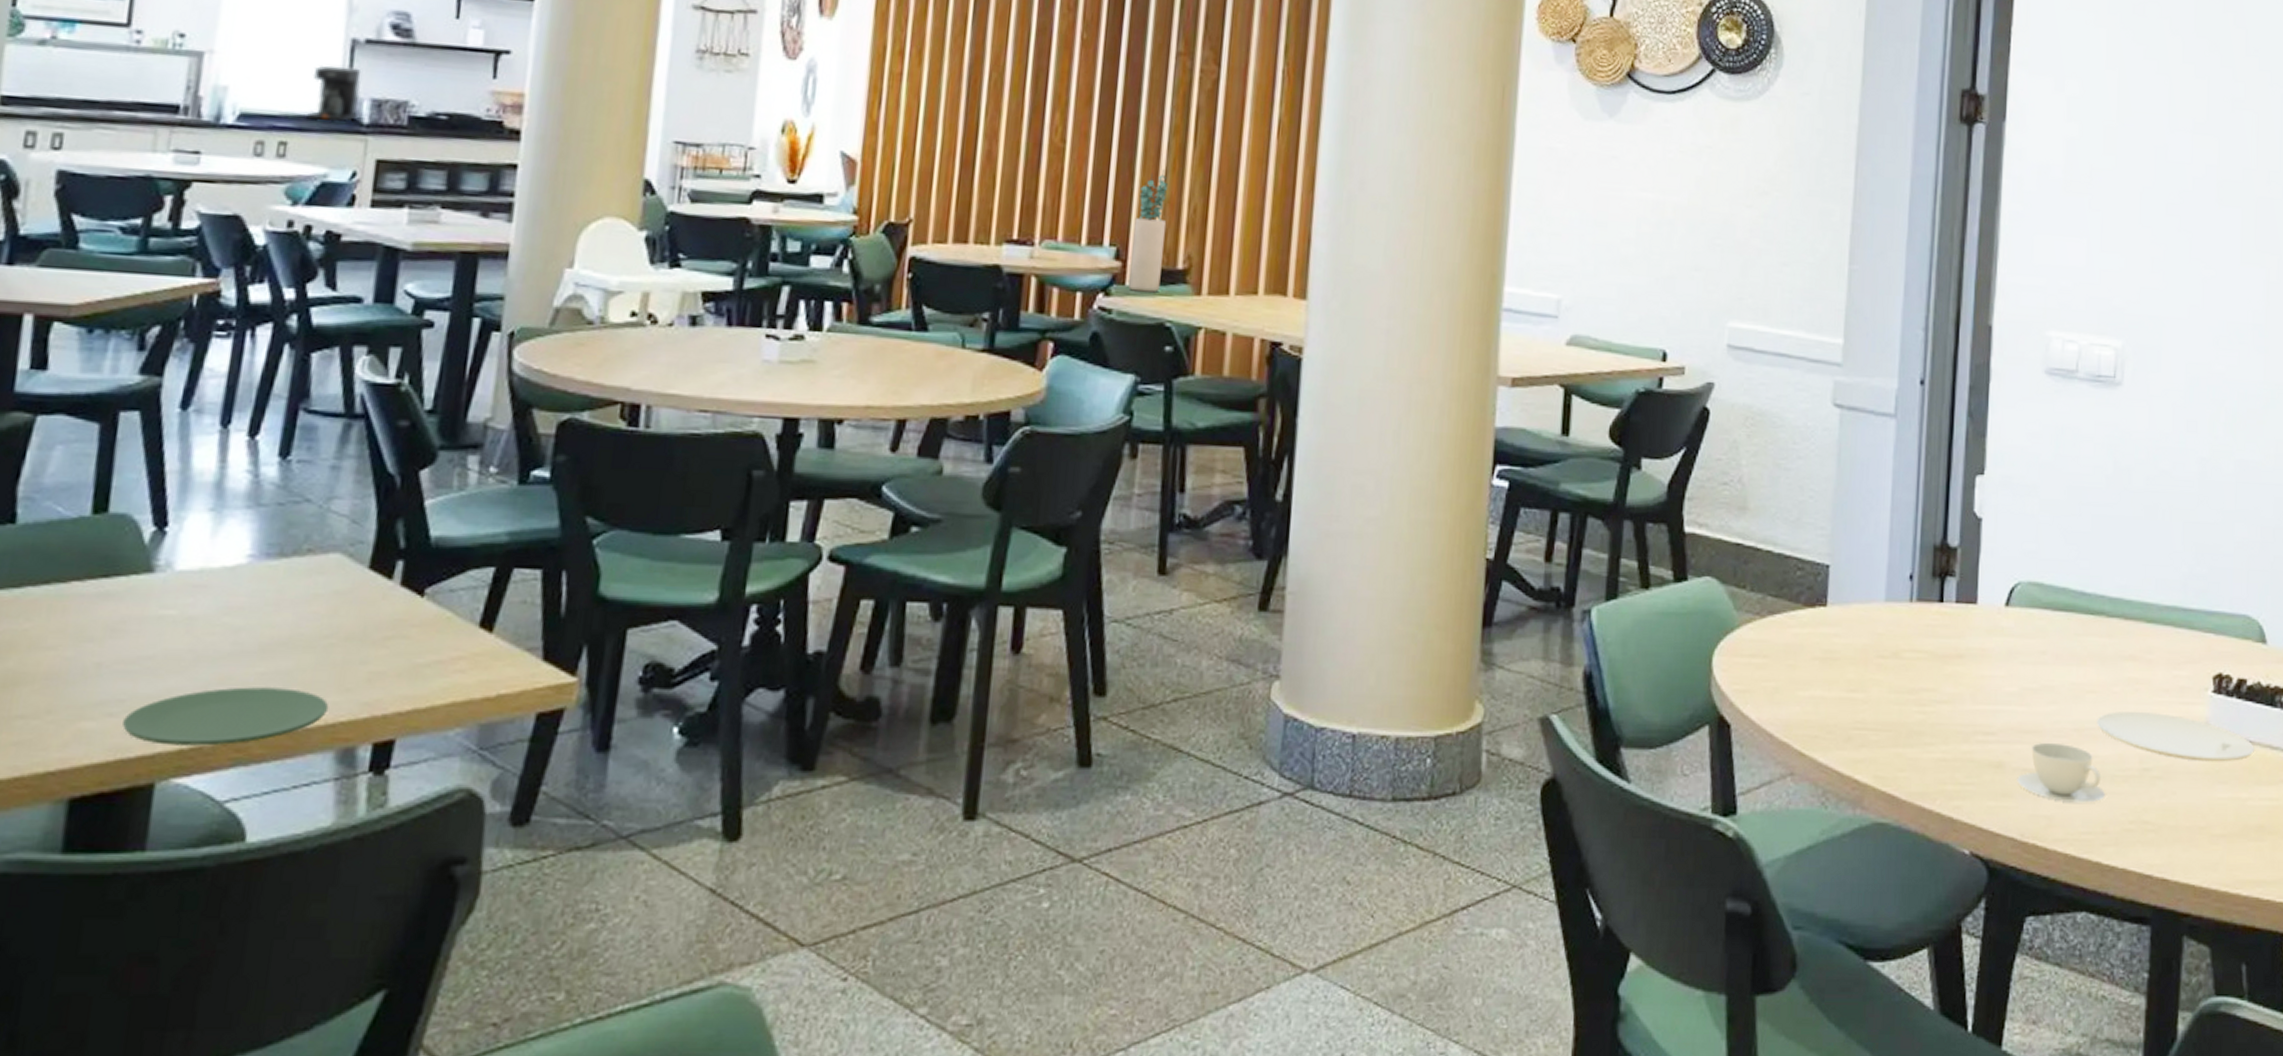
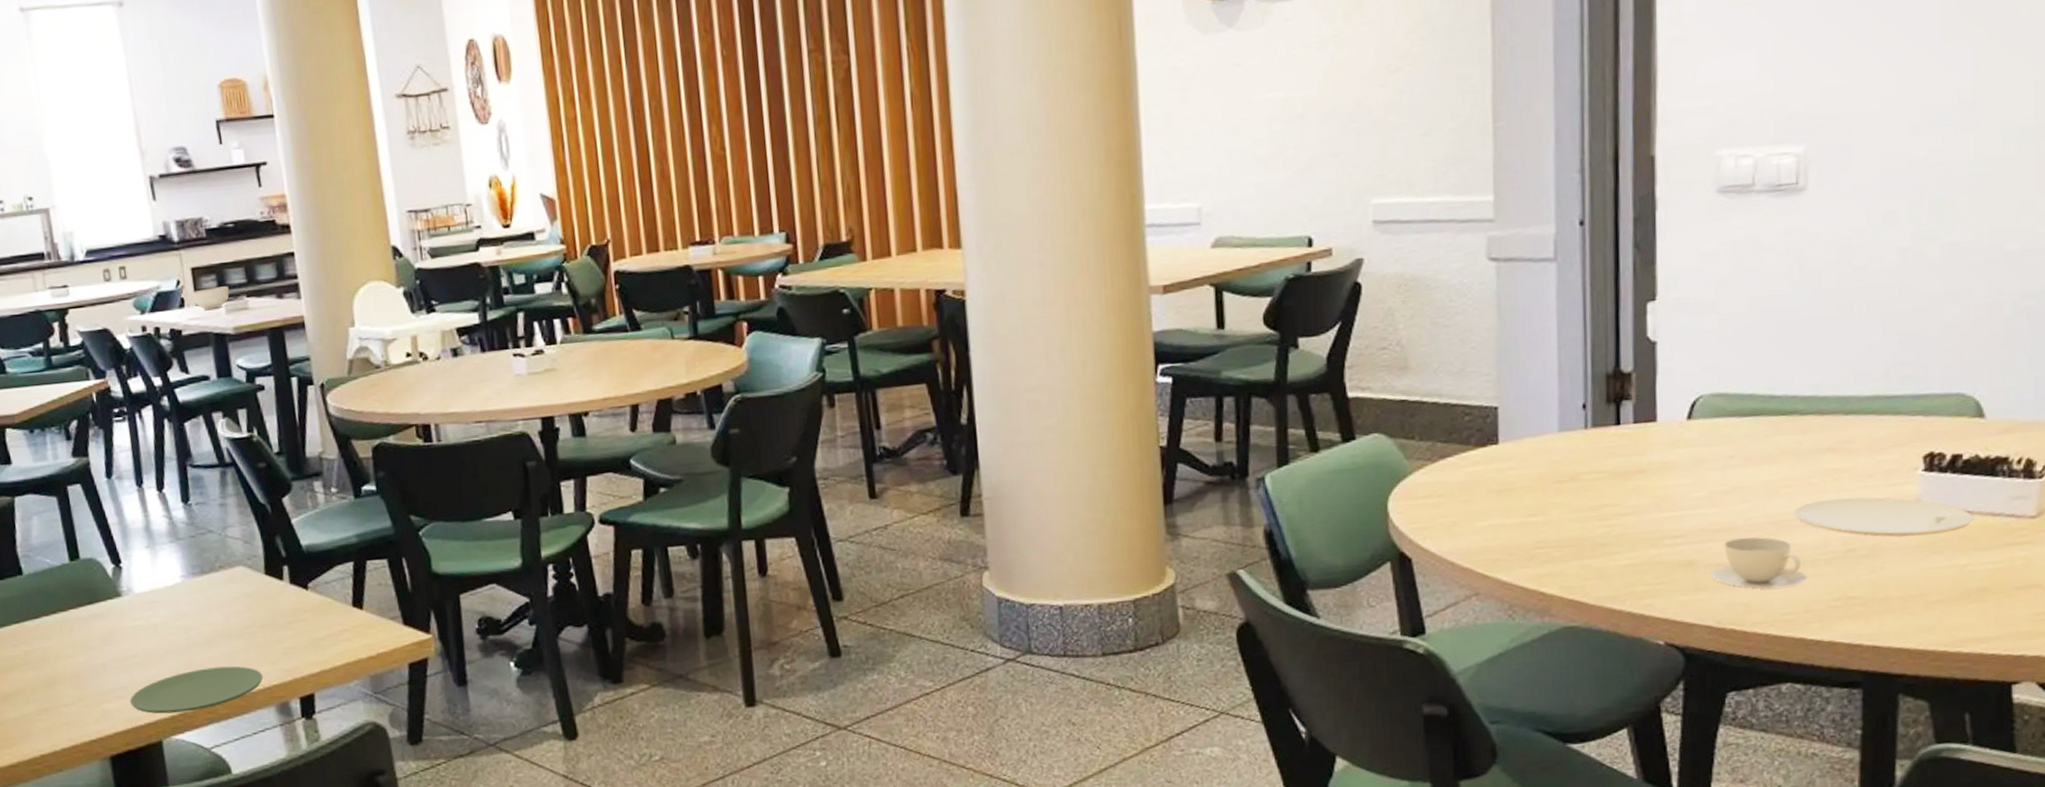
coffee maker: present [307,65,362,122] -> none [129,198,169,246]
bowl: none [367,188,420,216] -> present [192,286,230,311]
vase: present [1128,169,1169,293] -> none [797,157,829,268]

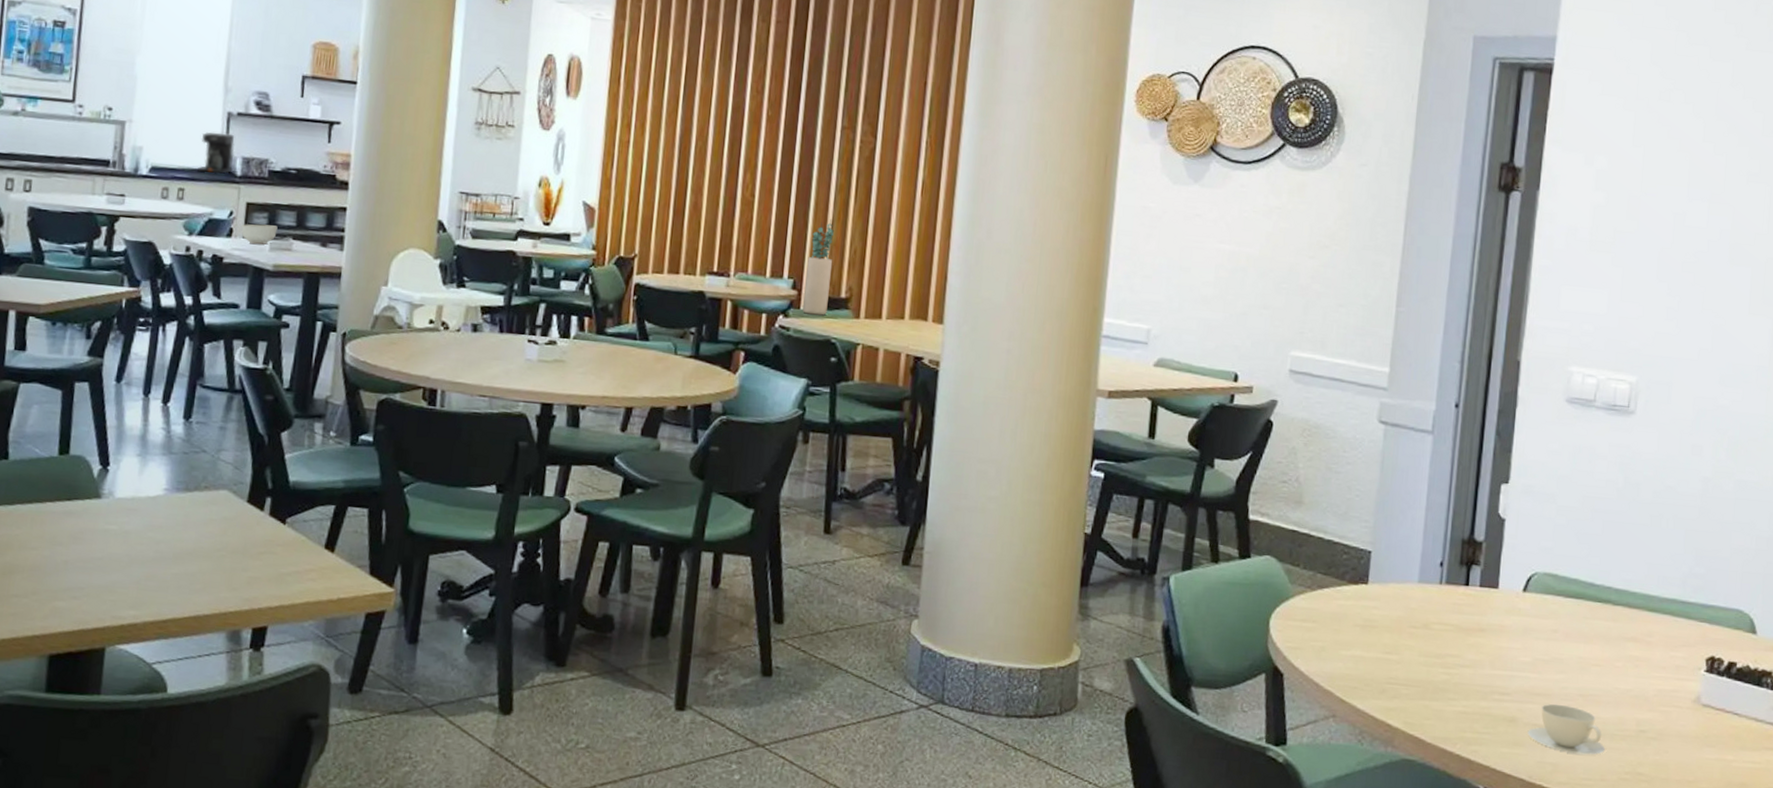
coffee maker: none [129,198,169,246] -> present [197,132,235,174]
plate: present [130,666,263,714] -> none [83,583,222,624]
vase: none [797,157,829,268] -> present [803,219,835,316]
plate: present [1794,497,1973,537] -> none [1600,682,1741,730]

